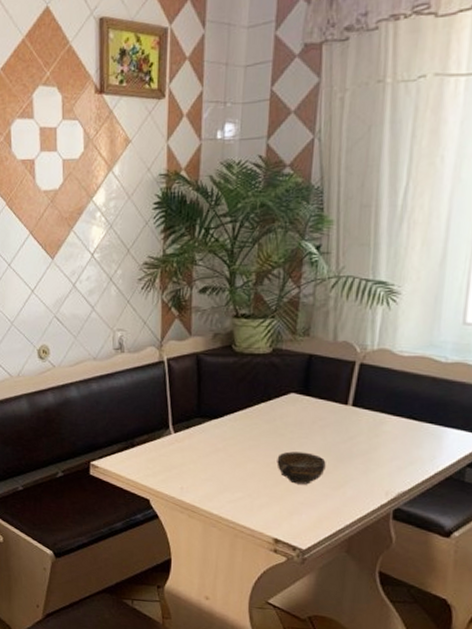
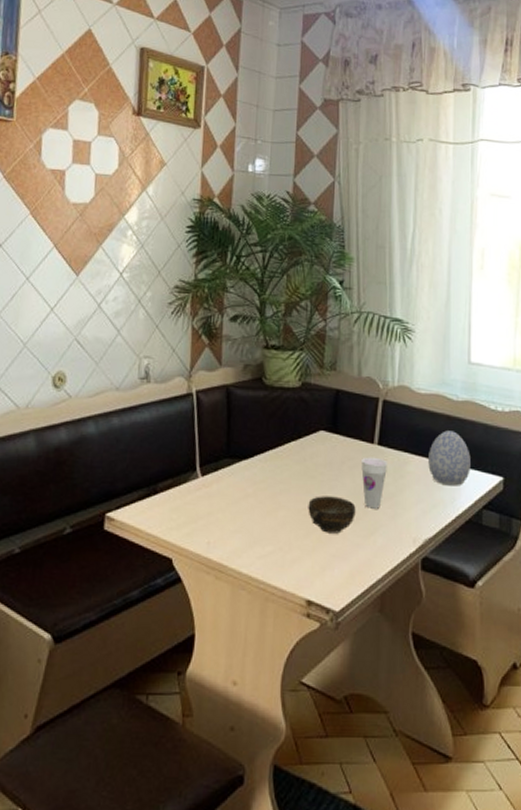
cup: none [333,417,362,464] -> present [361,457,387,509]
decorative egg: none [407,392,457,445] -> present [428,430,471,486]

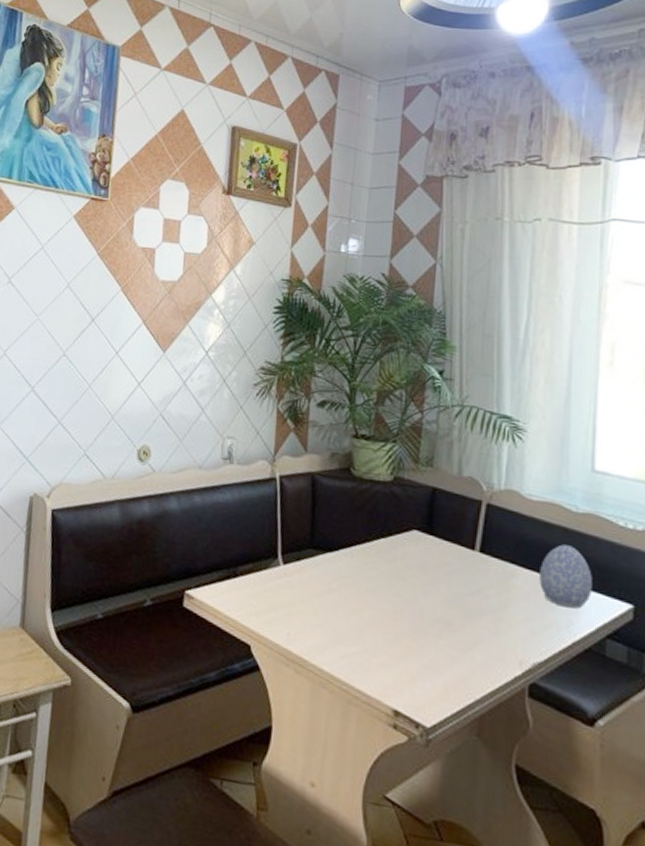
cup: present [308,496,356,534] -> none [397,600,452,643]
cup: present [361,457,387,509] -> none [459,563,490,622]

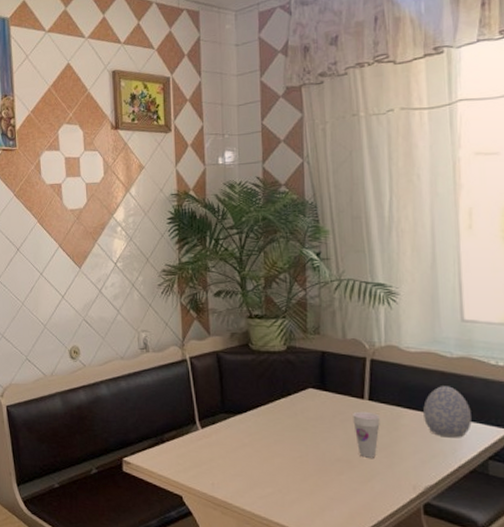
cup: none [459,563,490,622] -> present [353,411,380,458]

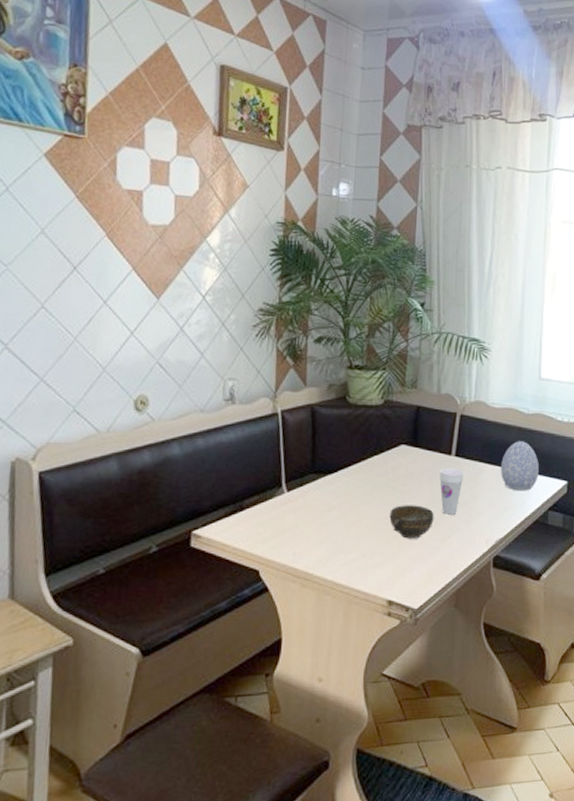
cup: none [302,446,351,479] -> present [389,505,434,539]

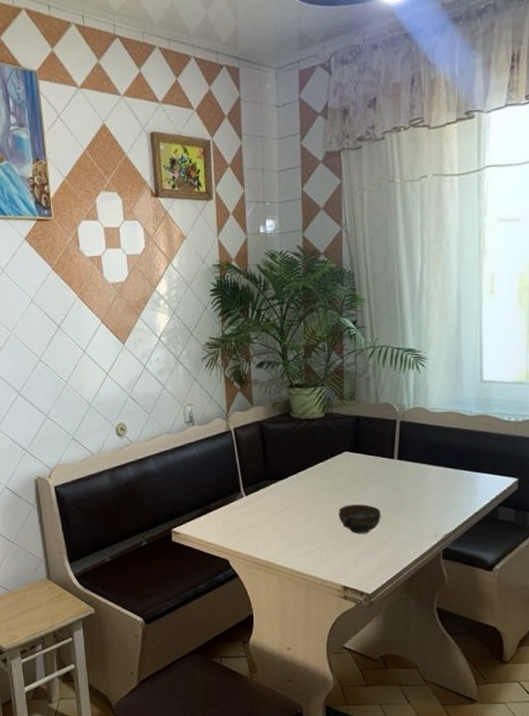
cup: present [439,467,464,515] -> none [384,470,407,512]
decorative egg: present [501,441,539,491] -> none [445,442,486,489]

